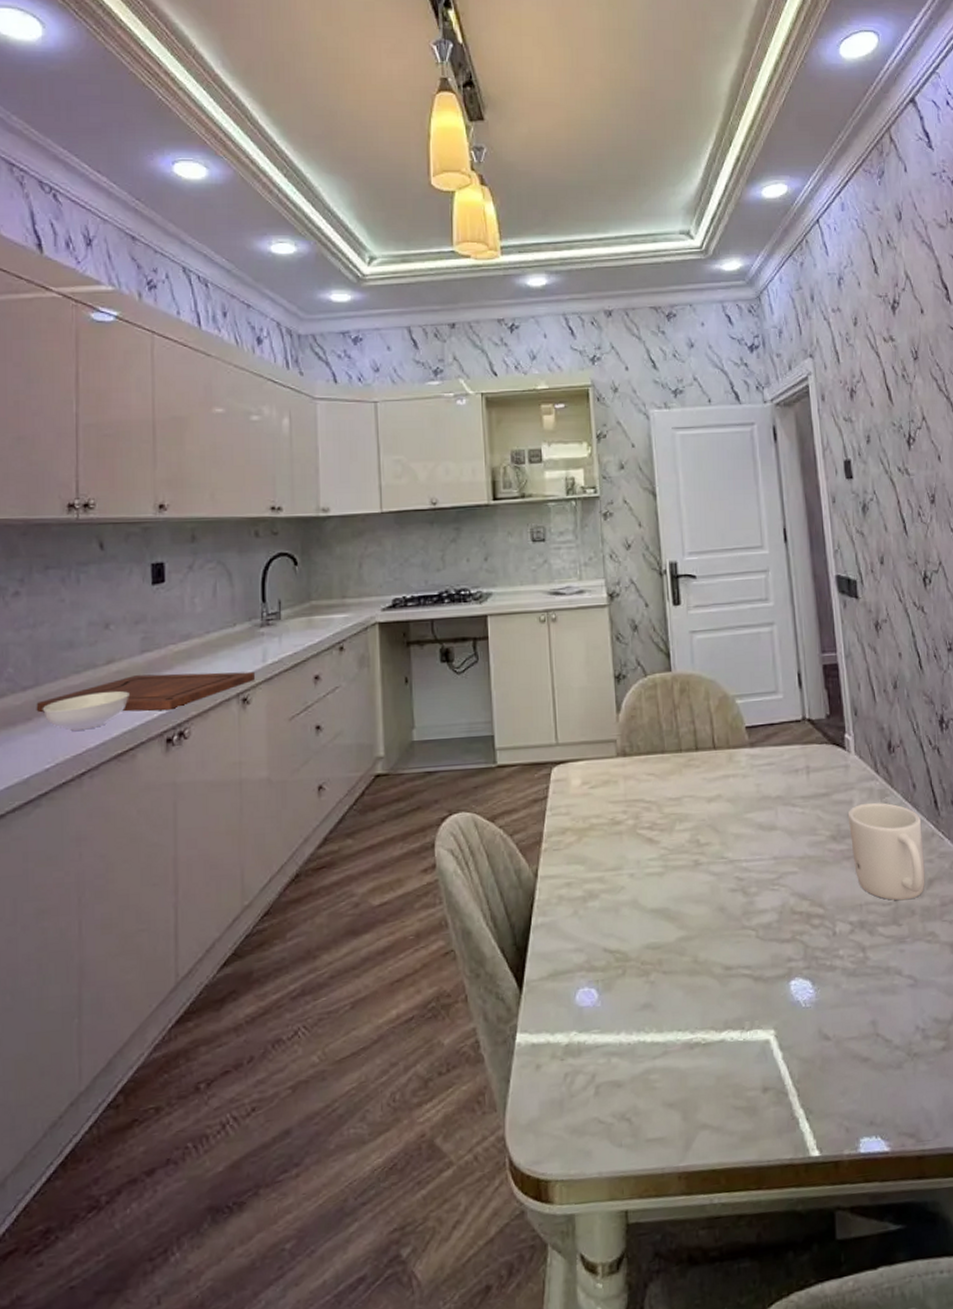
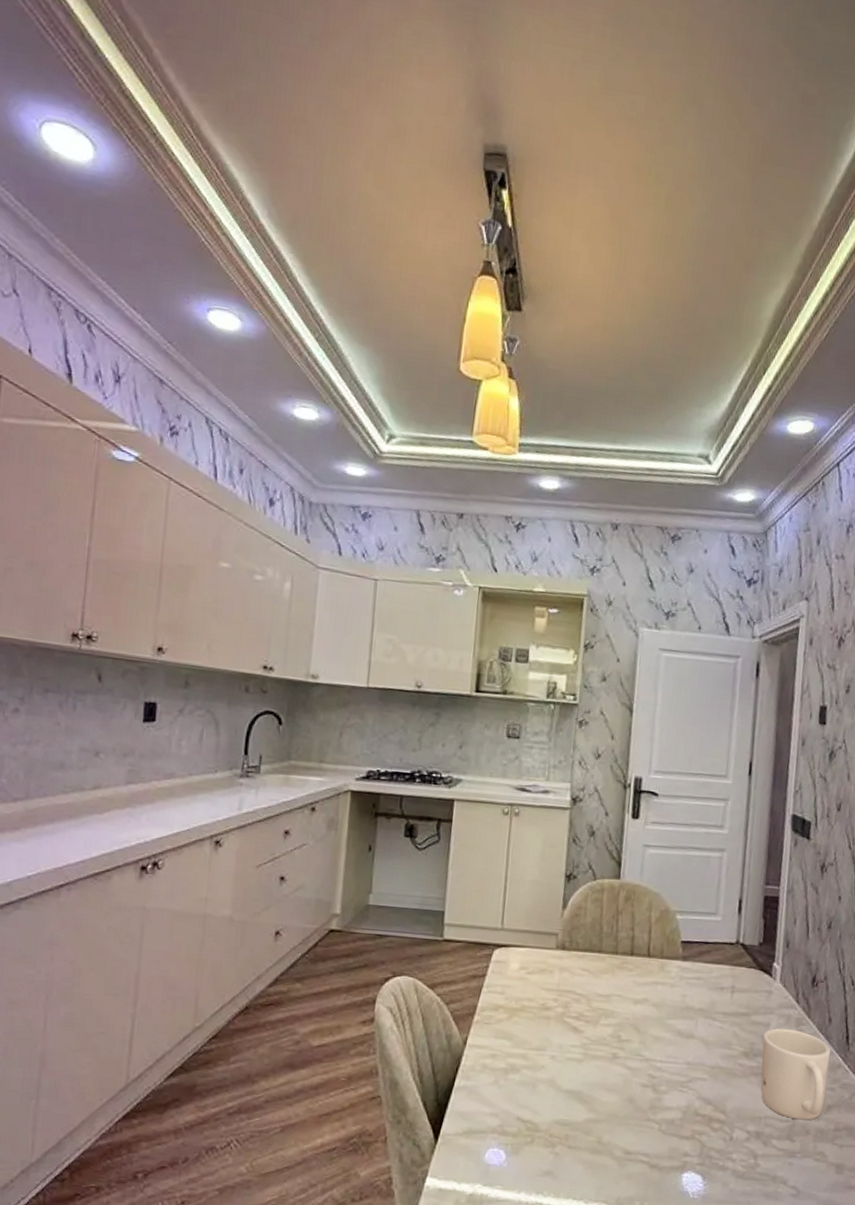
cutting board: present [37,671,256,712] -> none [25,803,231,841]
bowl: present [42,690,131,731] -> none [29,814,113,847]

